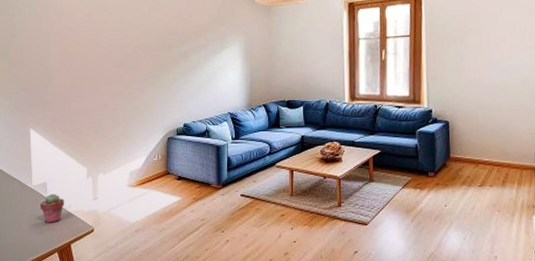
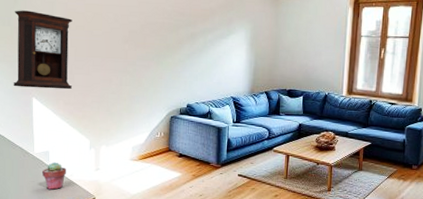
pendulum clock: none [11,43,69,119] -> present [13,10,73,90]

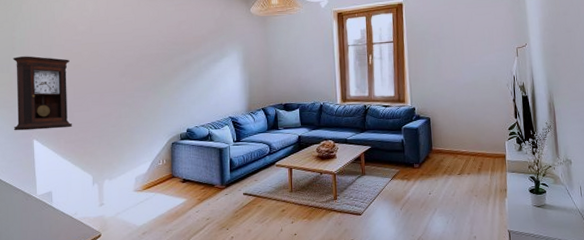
potted succulent: present [42,162,66,190] -> none [46,202,70,231]

